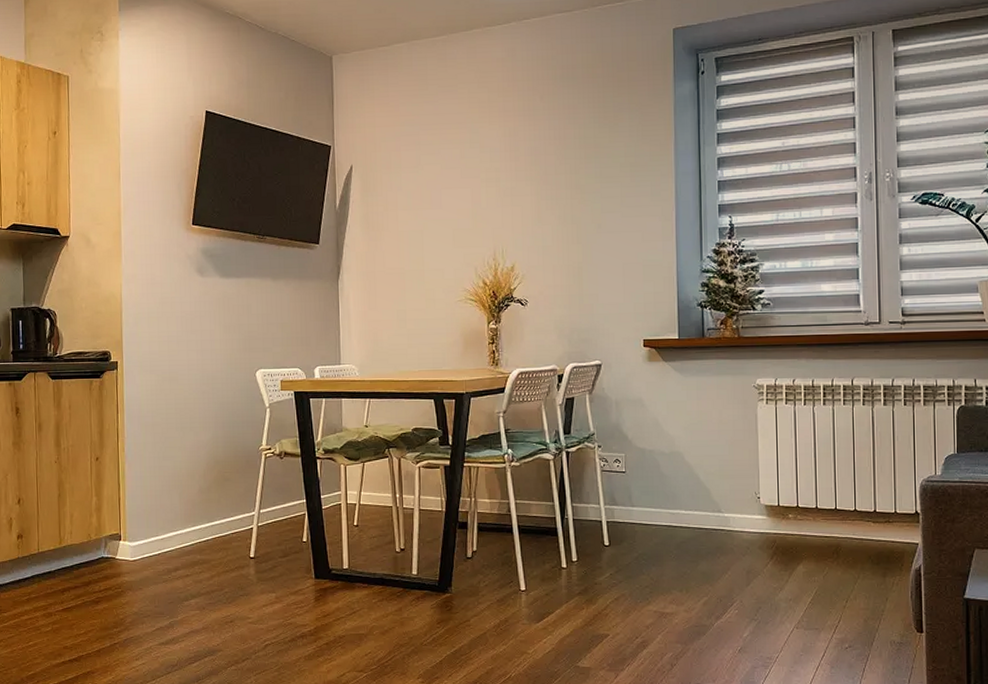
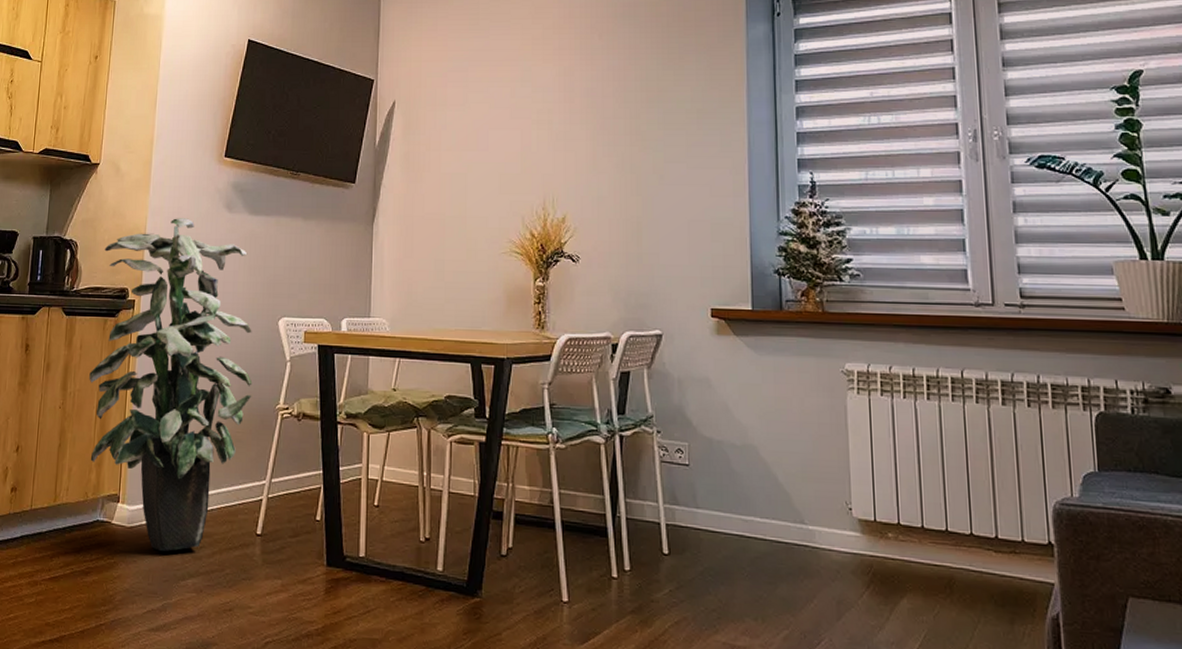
indoor plant: none [81,284,236,578] -> present [89,218,253,551]

